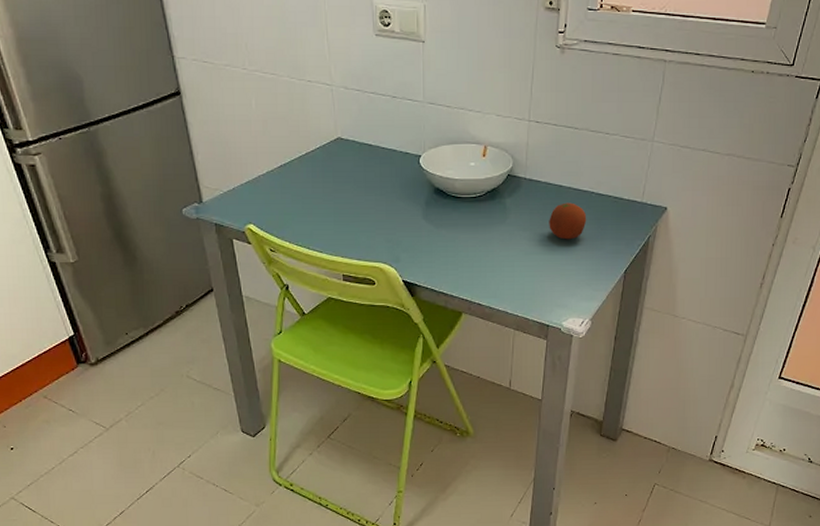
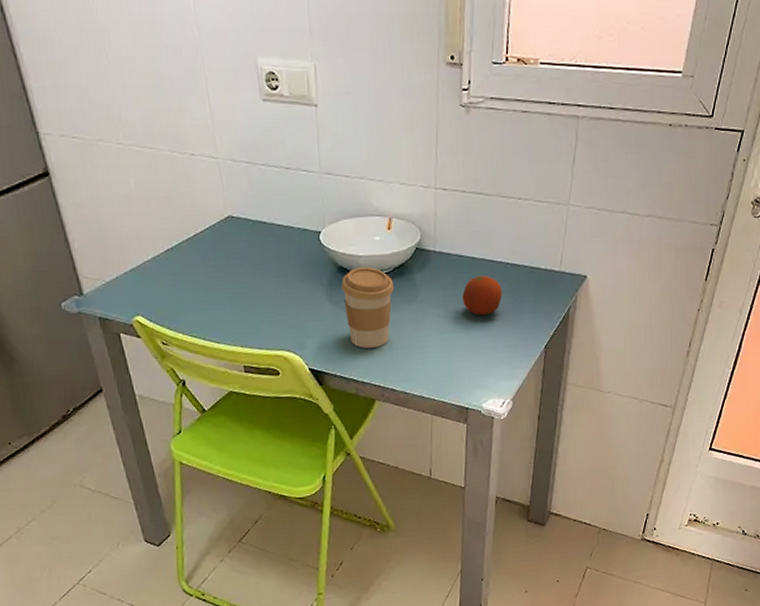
coffee cup: none [437,189,485,264] -> present [341,266,394,348]

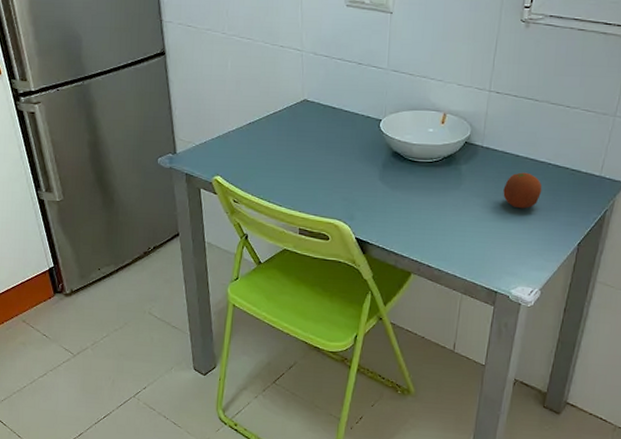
coffee cup: present [341,266,394,348] -> none [394,153,441,226]

